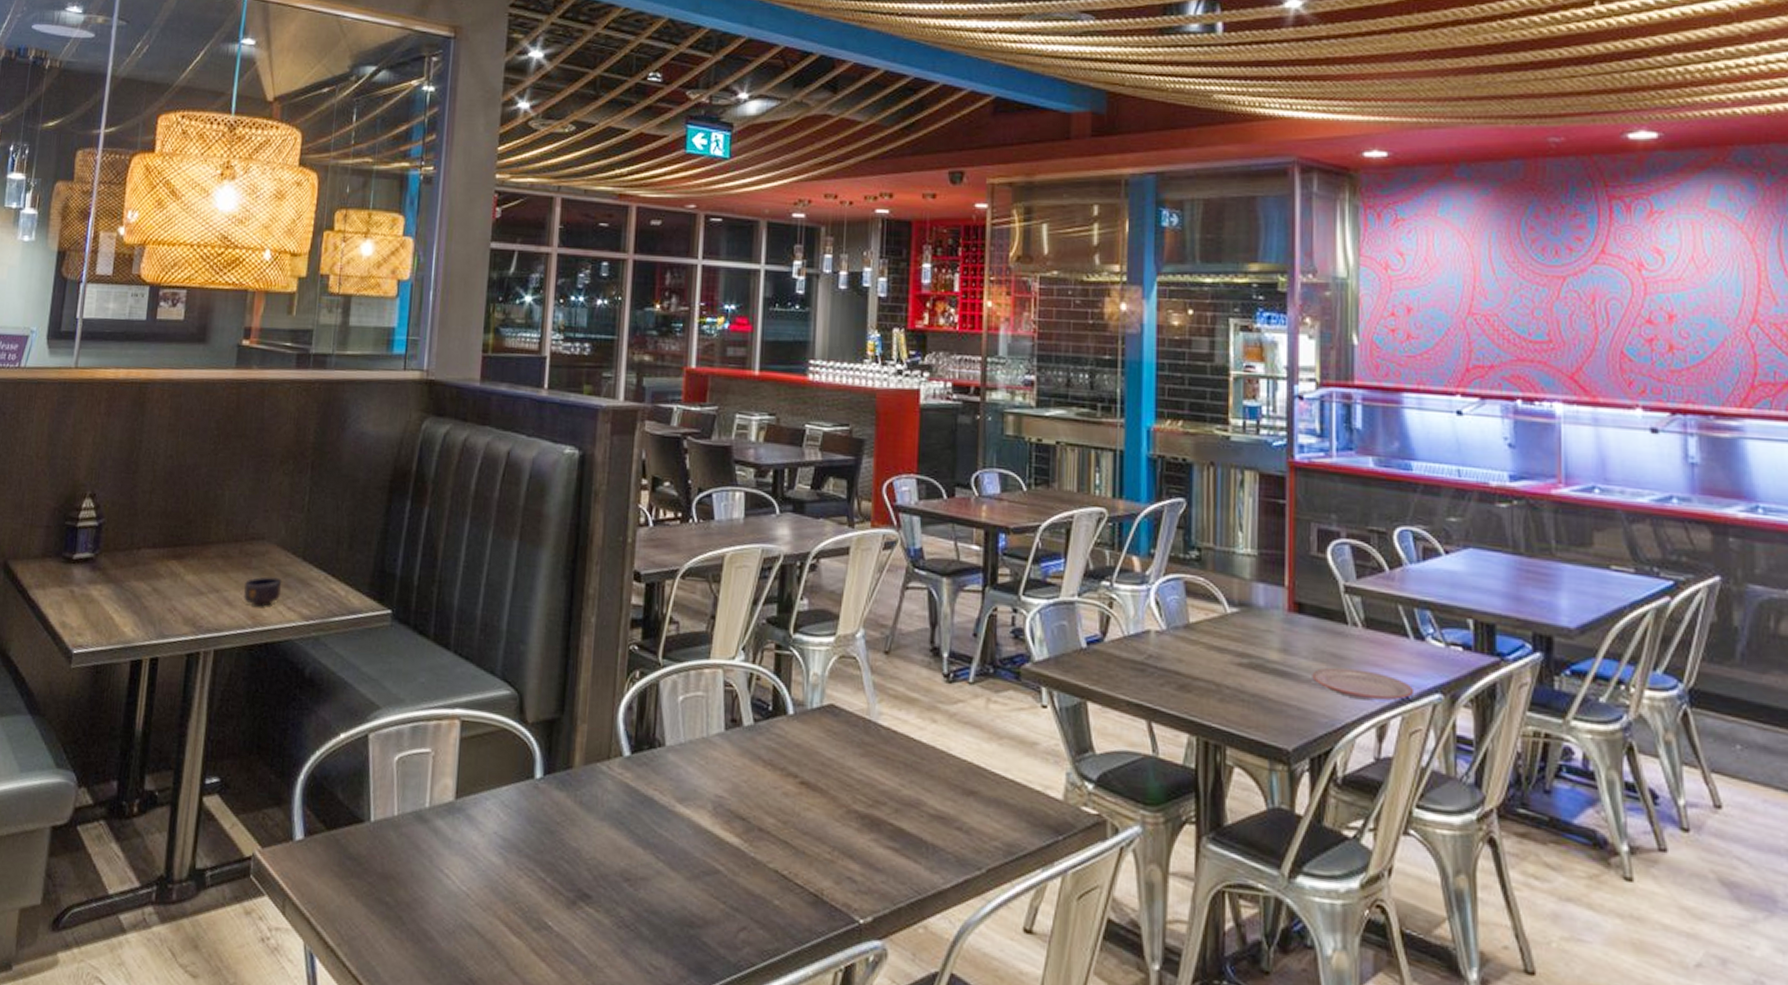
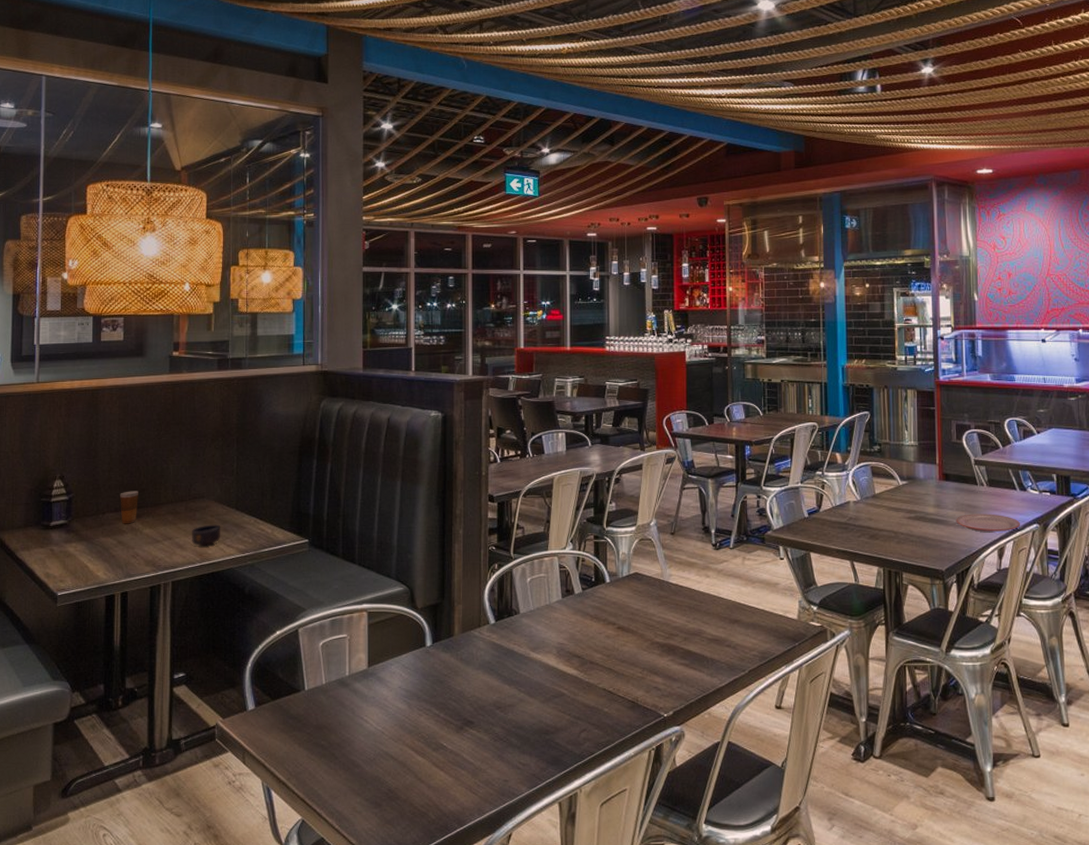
beverage cup: none [159,521,184,566] -> present [120,491,138,524]

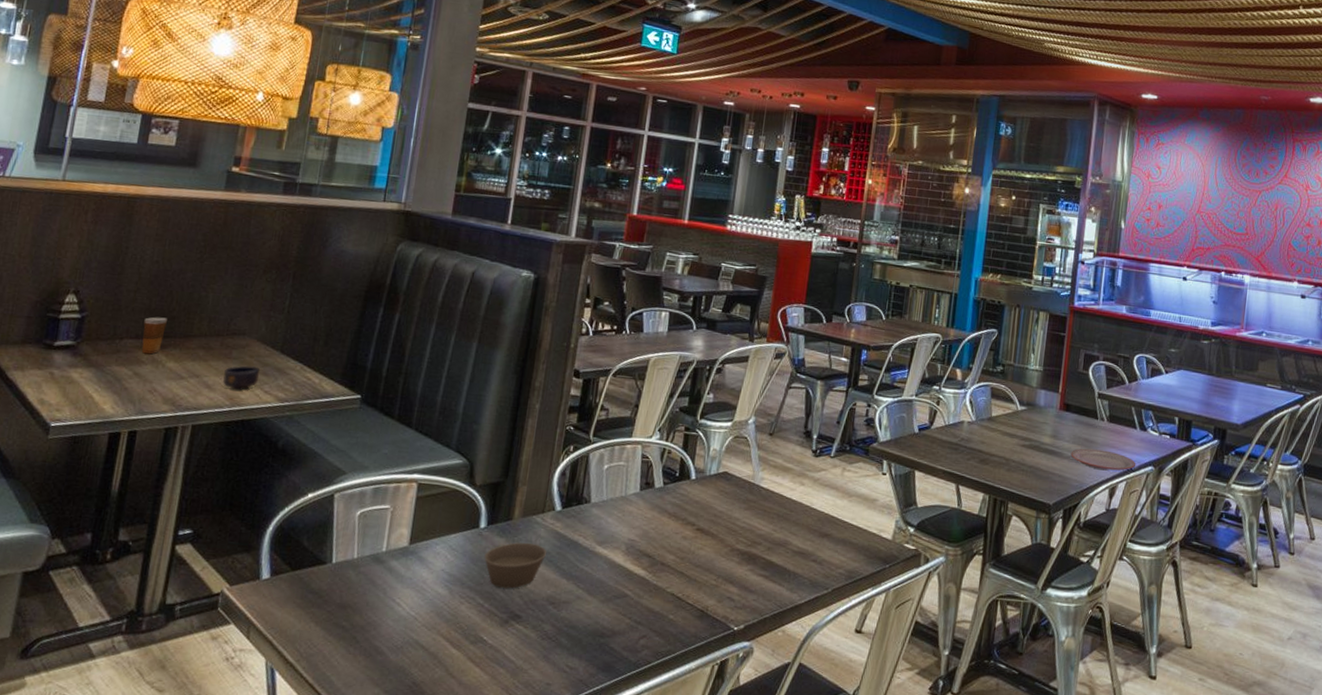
bowl: none [434,655,488,698] -> present [484,542,547,589]

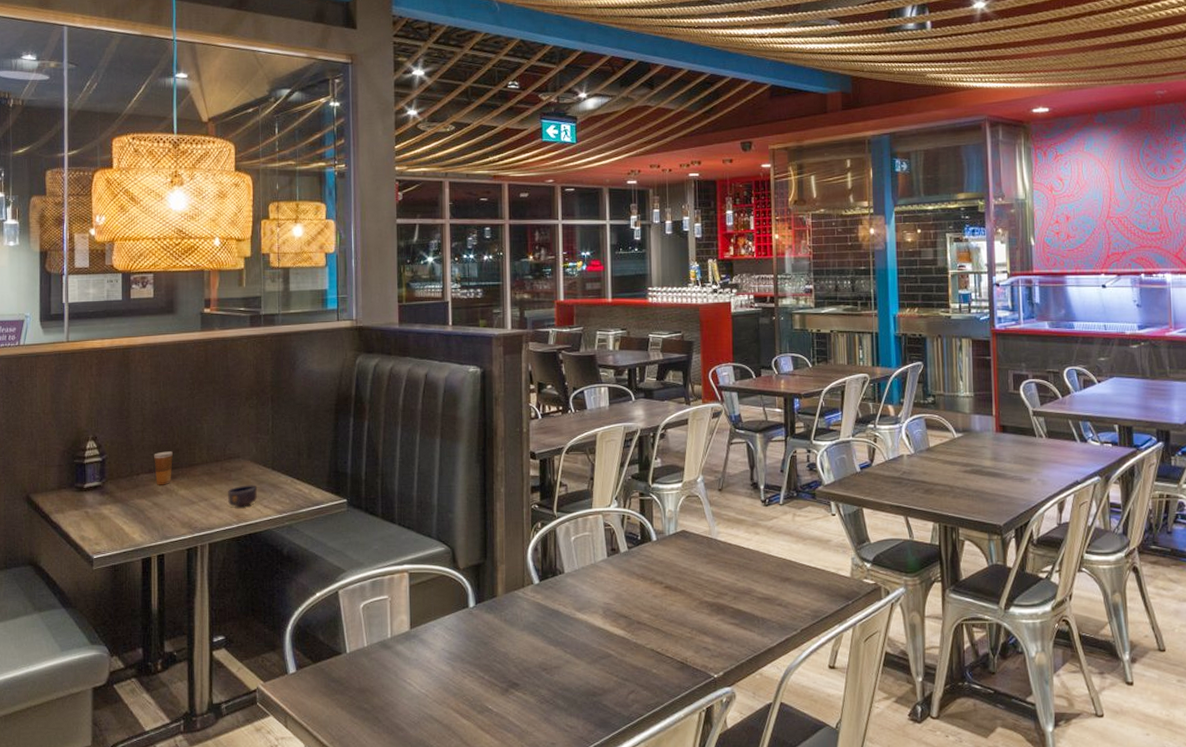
bowl: present [484,542,547,589] -> none [477,616,533,660]
plate: present [1070,448,1136,472] -> none [1014,466,1082,486]

